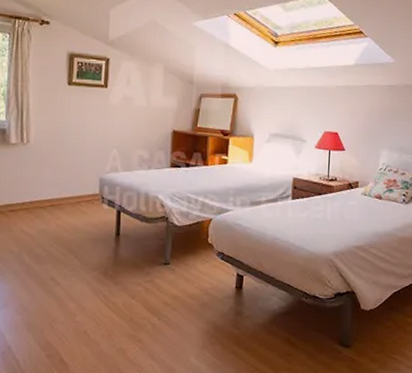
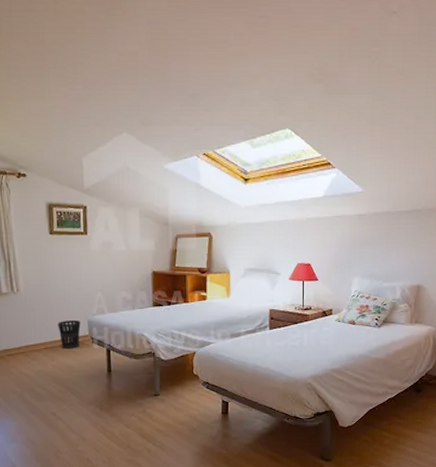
wastebasket: none [67,176,92,208] -> present [58,319,81,349]

